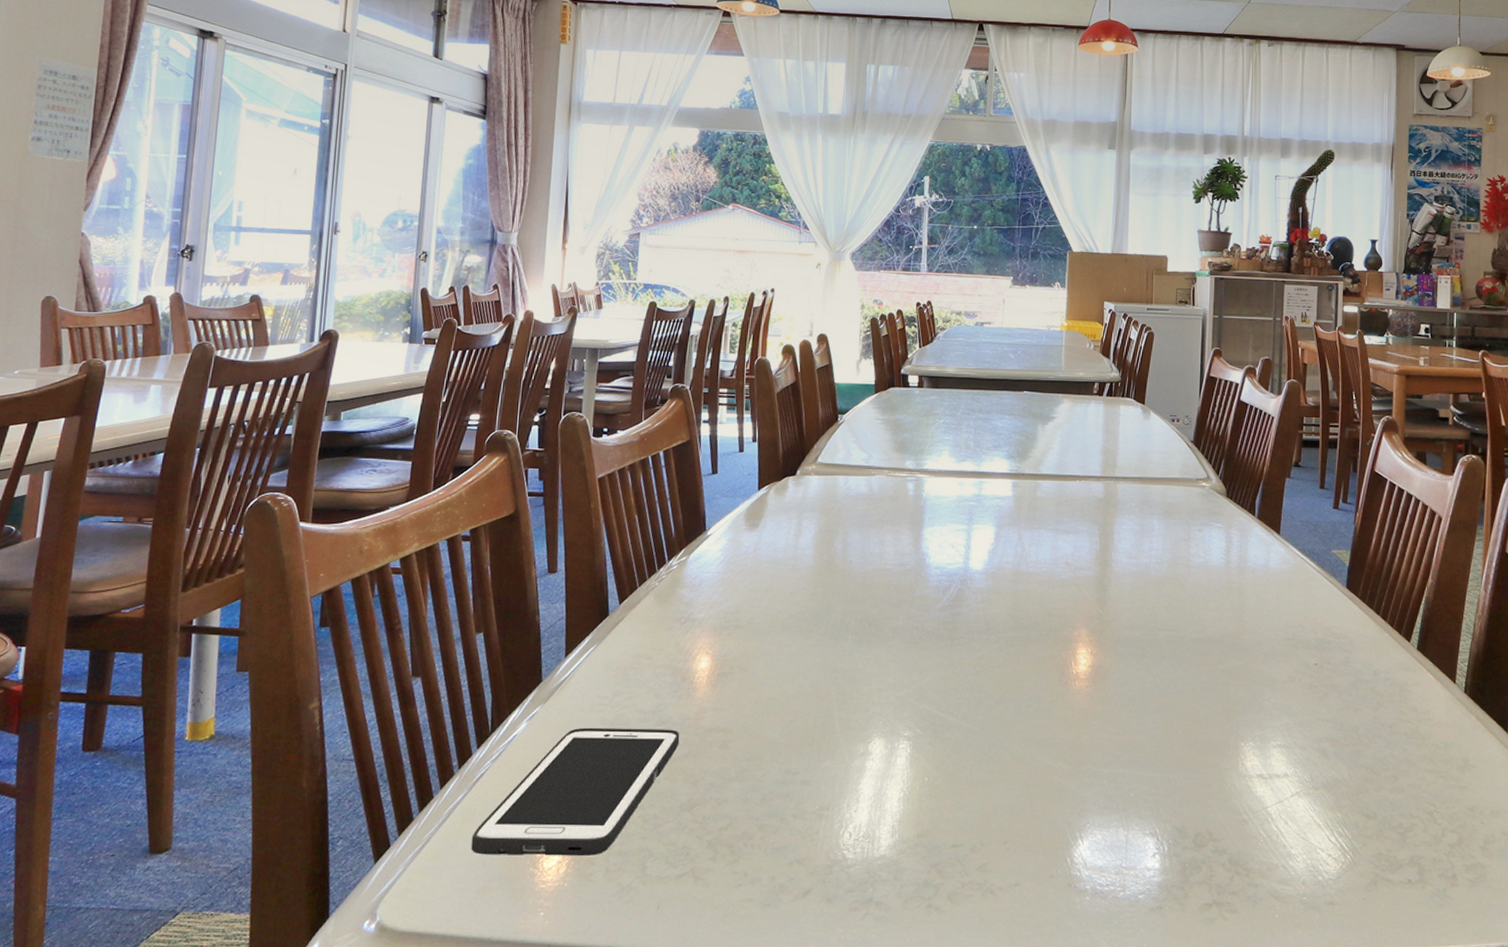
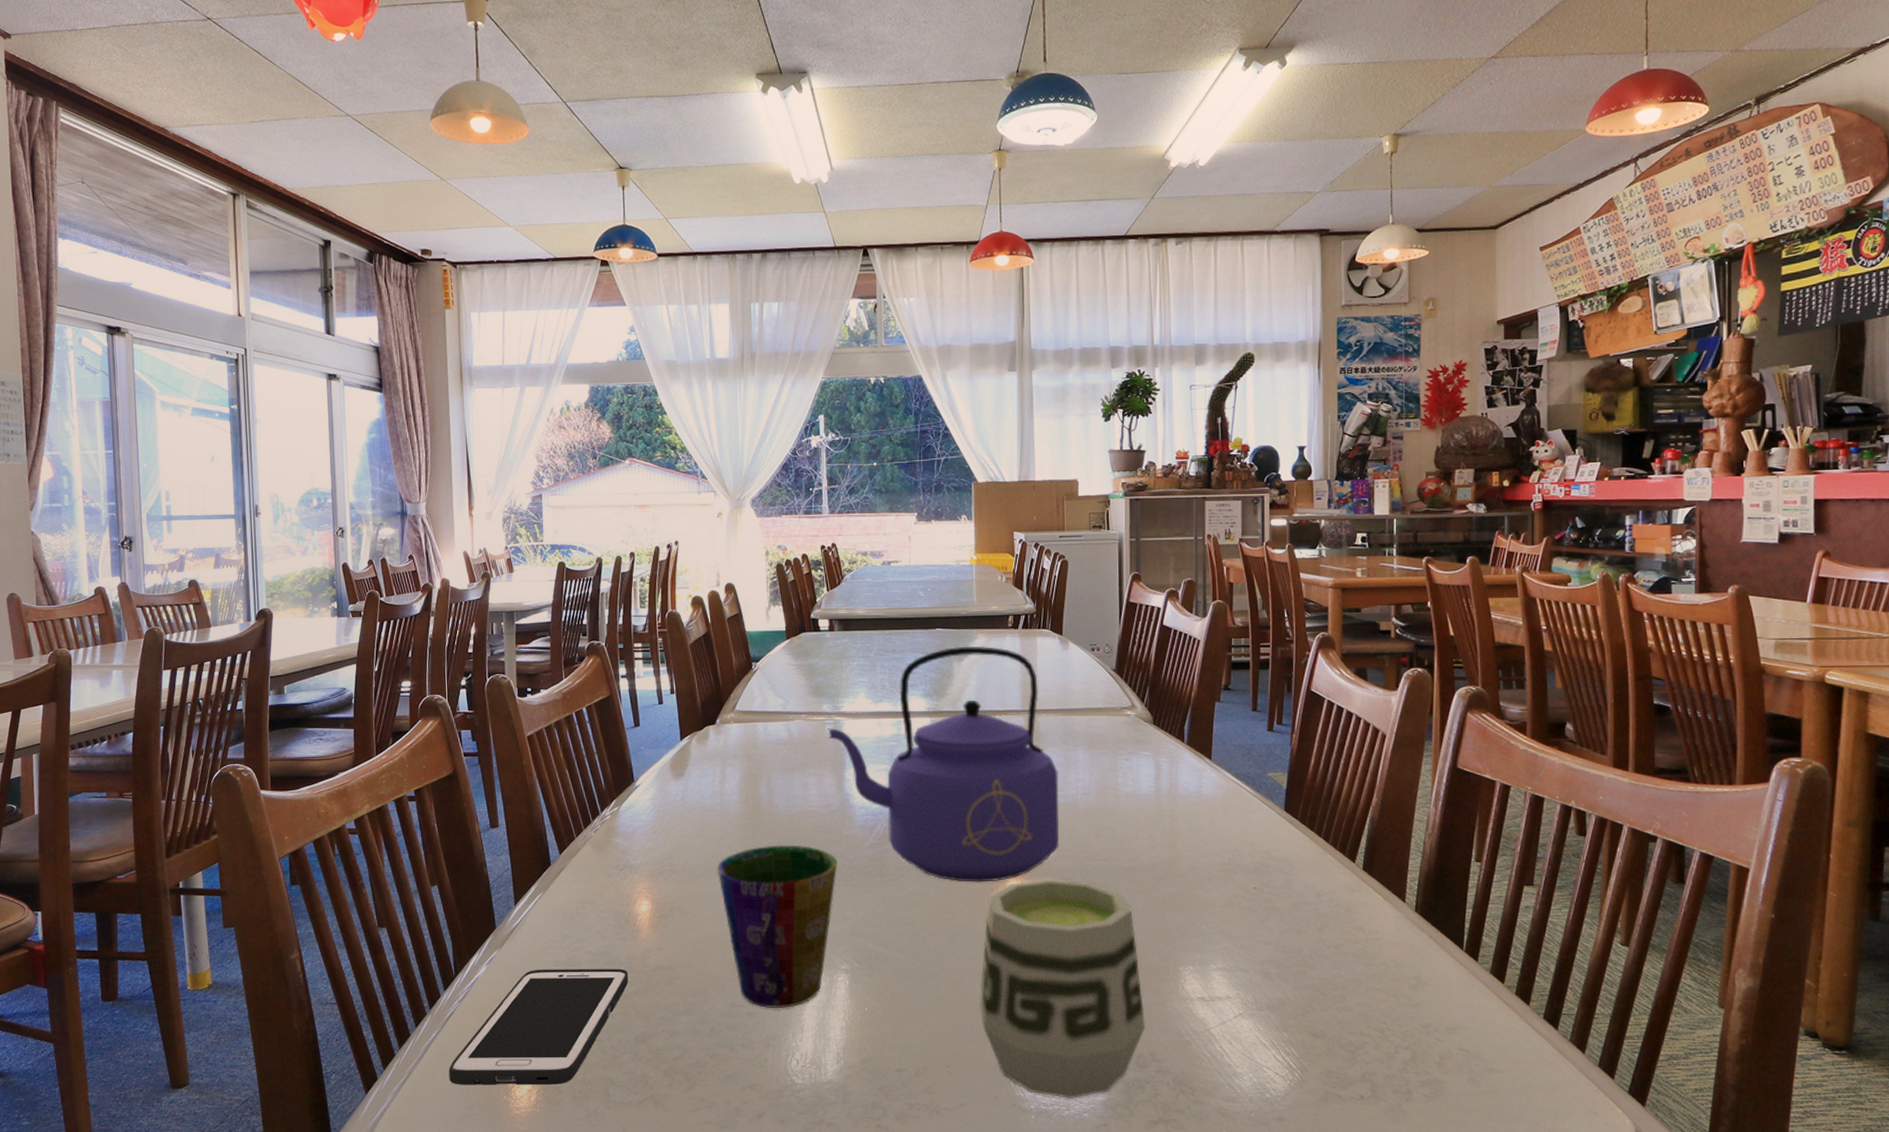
cup: none [783,603,909,776] -> present [717,845,838,1008]
kettle: none [909,410,1133,650] -> present [828,645,1060,883]
cup: none [1041,647,1205,879] -> present [979,878,1146,1098]

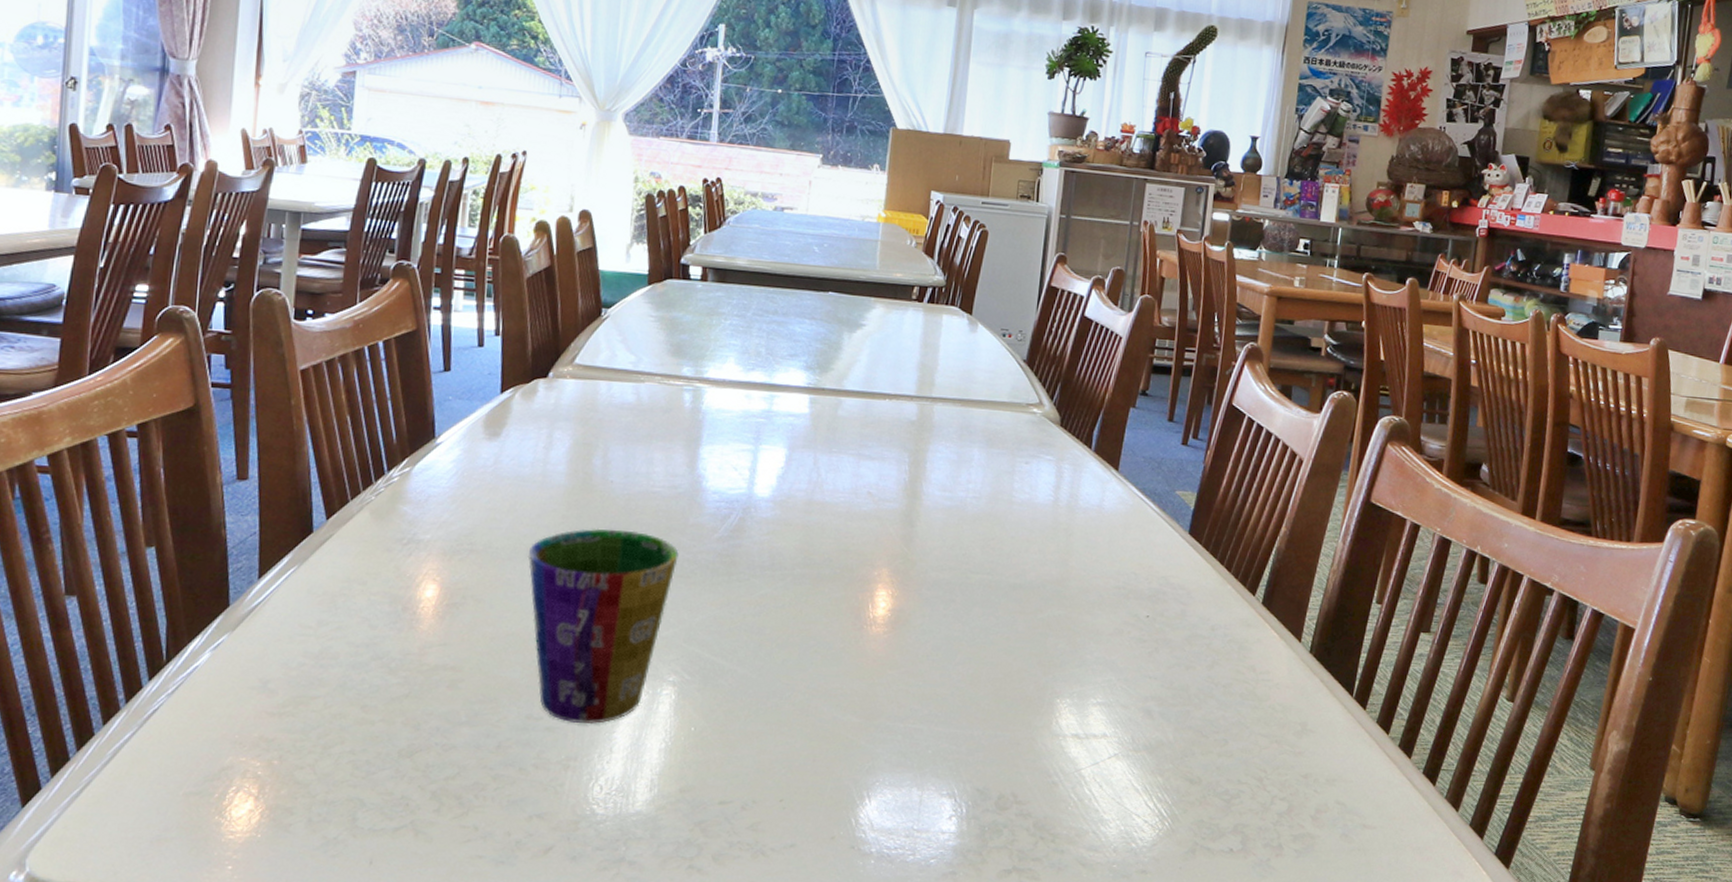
cell phone: present [448,968,629,1085] -> none [142,660,400,805]
kettle: present [828,645,1060,883] -> none [684,316,949,591]
cup: present [979,878,1146,1098] -> none [825,590,1013,842]

